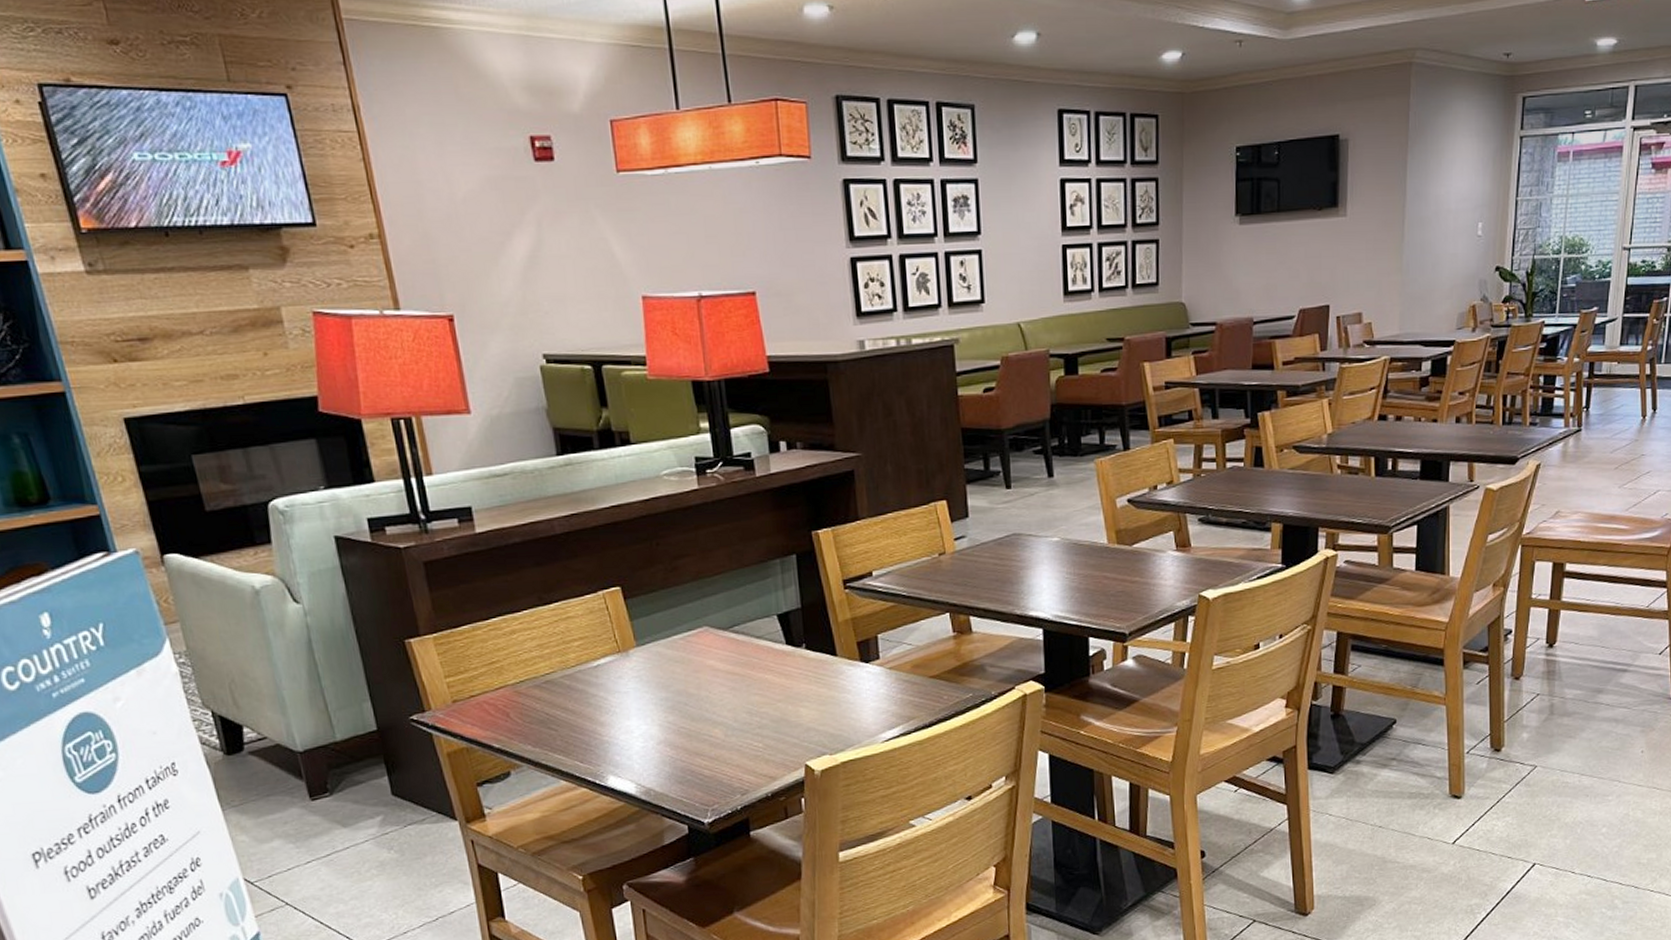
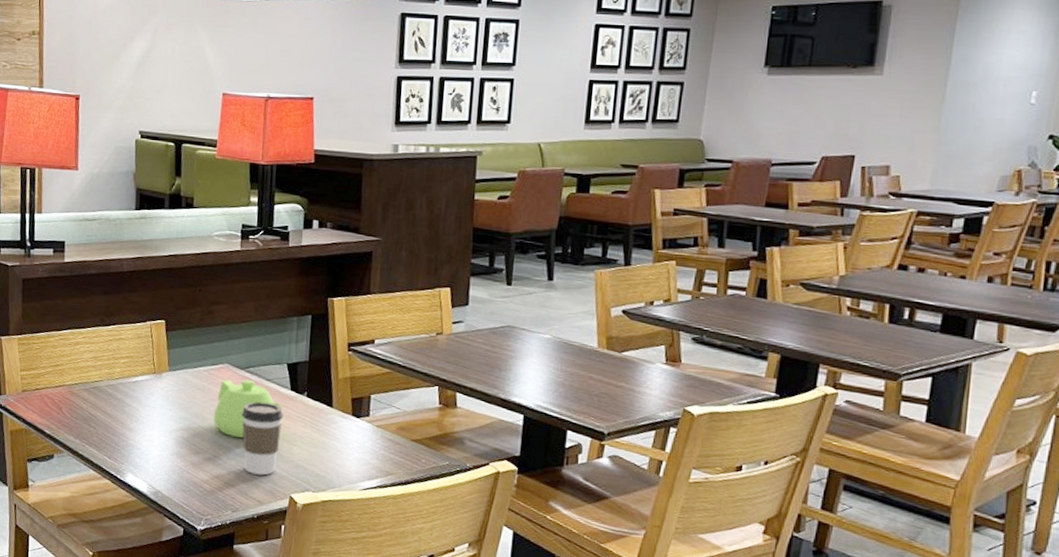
teapot: none [700,640,781,710] -> present [213,379,283,438]
coffee cup: none [732,663,784,748] -> present [241,401,284,476]

